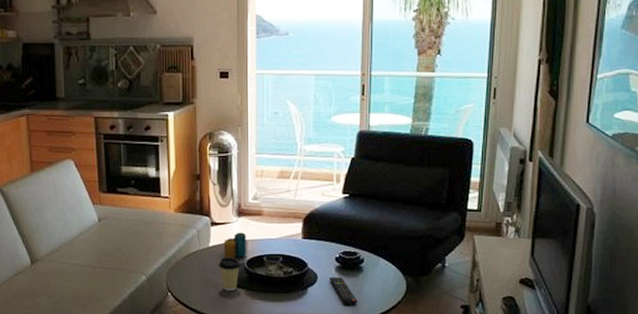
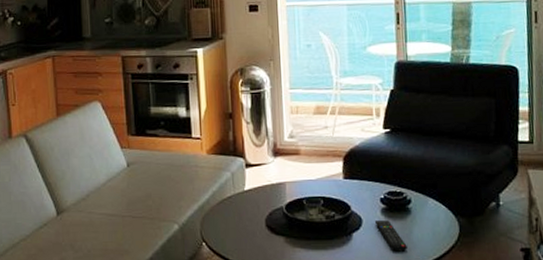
coffee cup: present [218,257,241,291] -> none [255,201,280,239]
candle: present [224,232,246,259] -> none [260,174,284,204]

